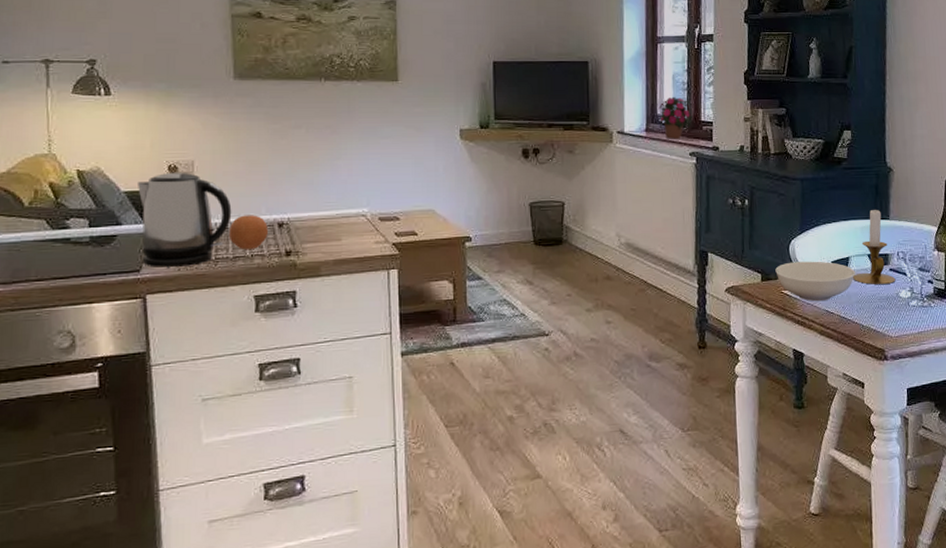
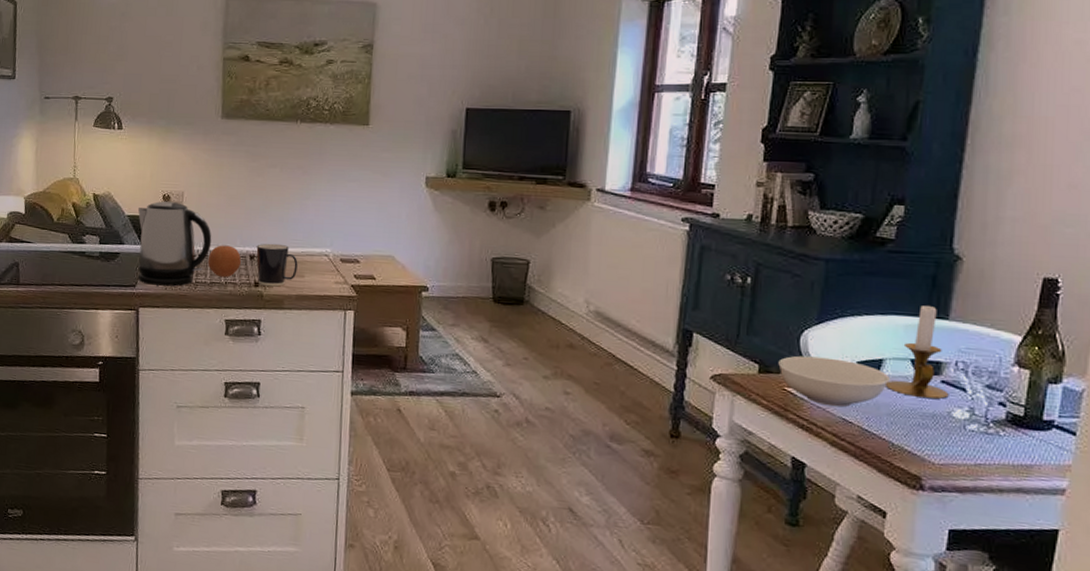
mug: none [285,208,333,254] -> present [256,243,298,287]
potted flower: present [658,96,693,140] -> none [647,153,690,203]

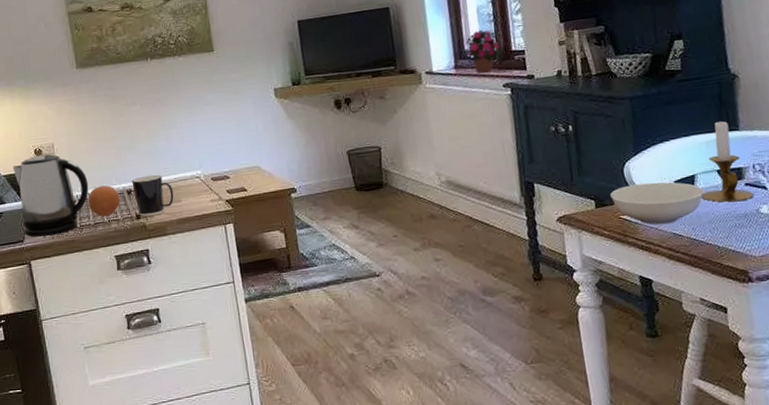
potted flower: none [647,153,690,203] -> present [465,30,503,74]

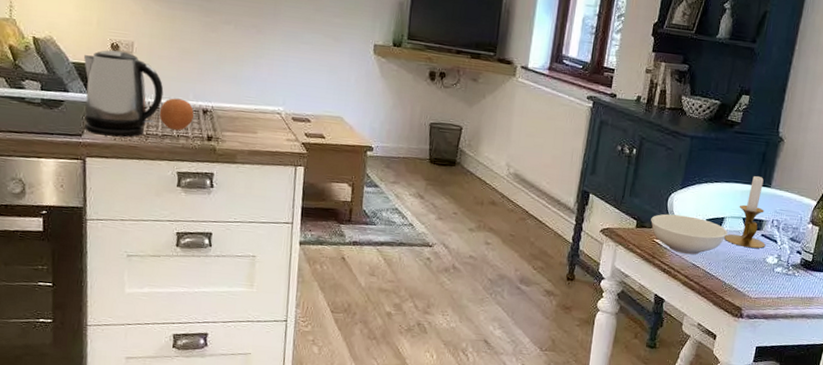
mug: present [132,175,174,217] -> none [209,99,251,142]
potted flower: present [465,30,503,74] -> none [562,39,596,83]

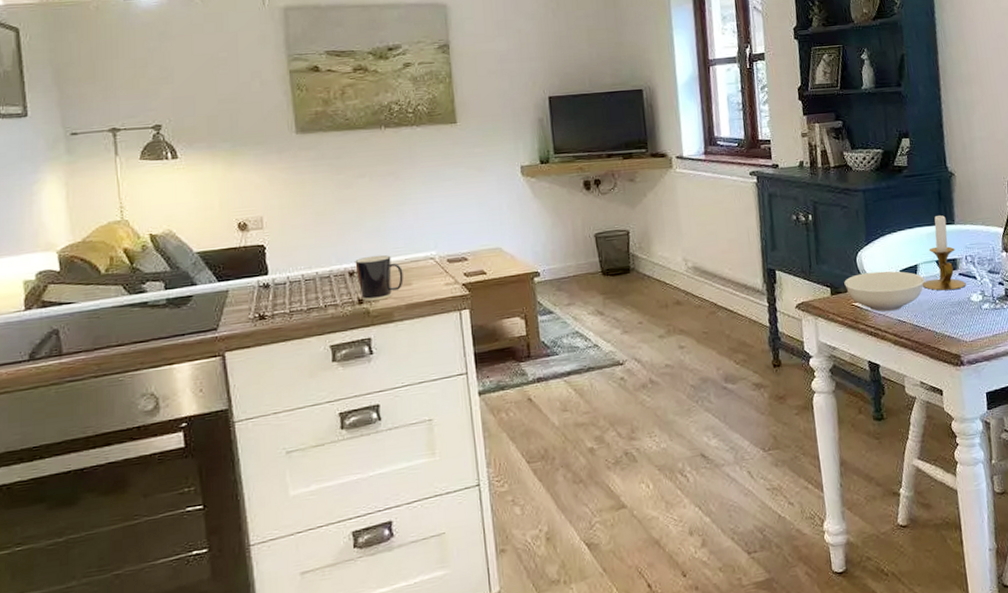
kettle: present [84,50,164,137] -> none [210,228,303,325]
fruit: present [159,98,194,131] -> none [301,265,339,301]
mug: none [209,99,251,142] -> present [355,255,404,302]

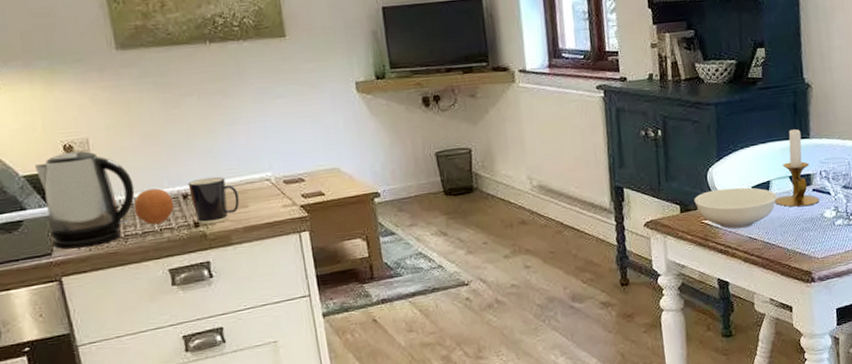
kettle: none [210,228,303,325] -> present [35,151,135,249]
fruit: none [301,265,339,301] -> present [133,188,174,225]

